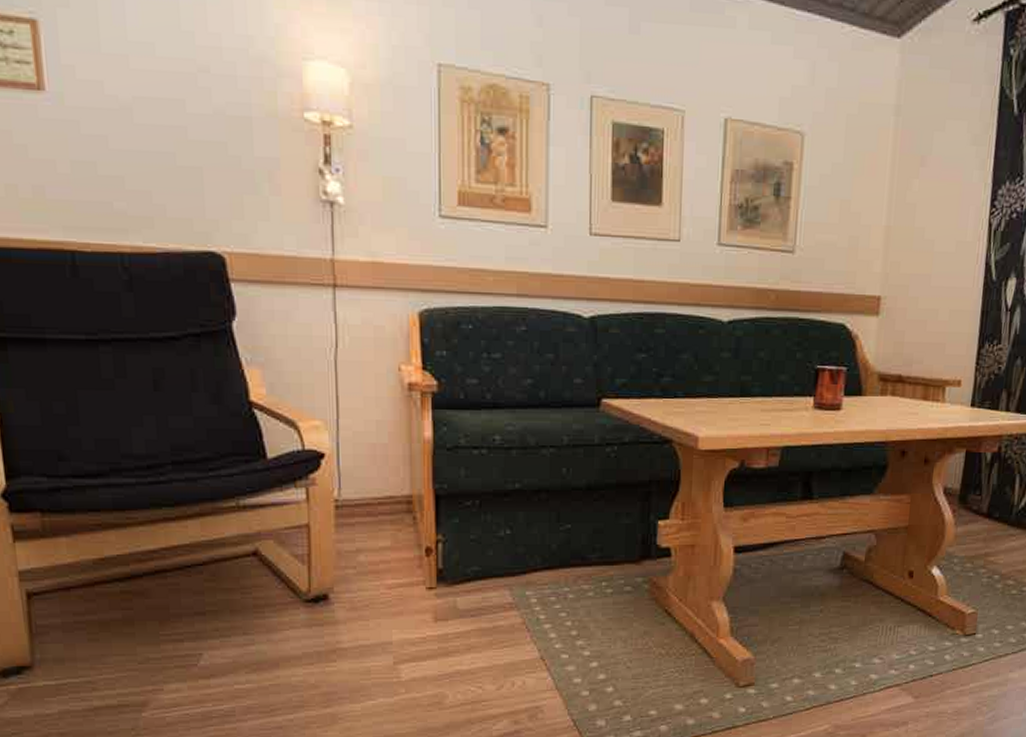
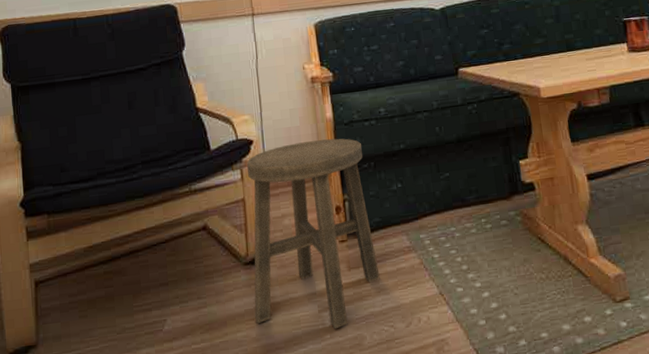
stool: none [315,464,472,684] -> present [247,138,380,329]

